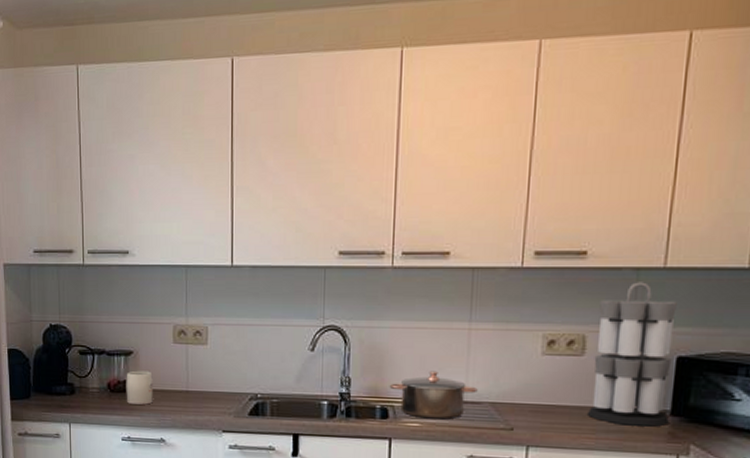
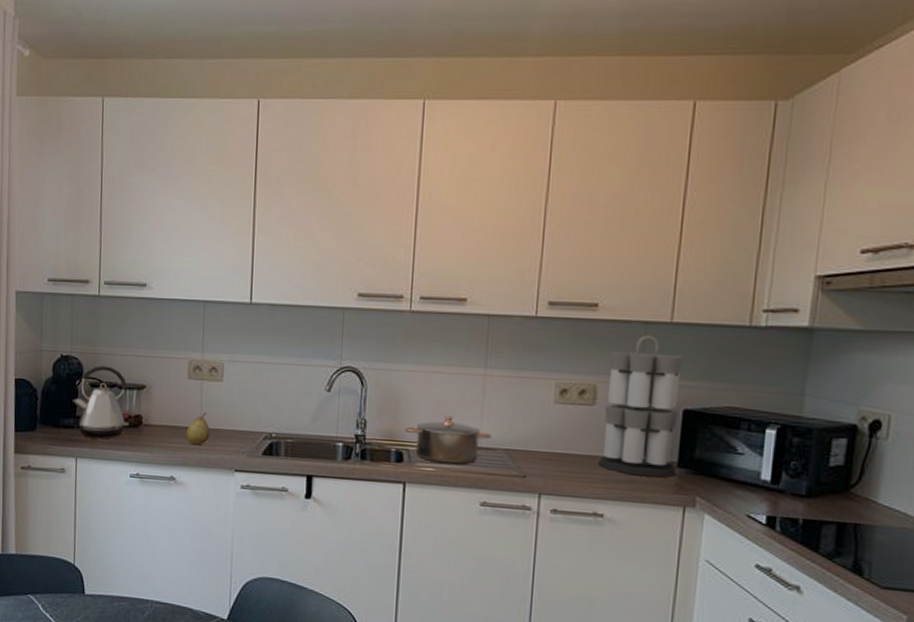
kettle: none [64,333,118,405] -> present [73,365,129,440]
mug: present [126,370,153,405] -> none [136,405,165,441]
fruit: none [174,375,198,408] -> present [186,412,211,446]

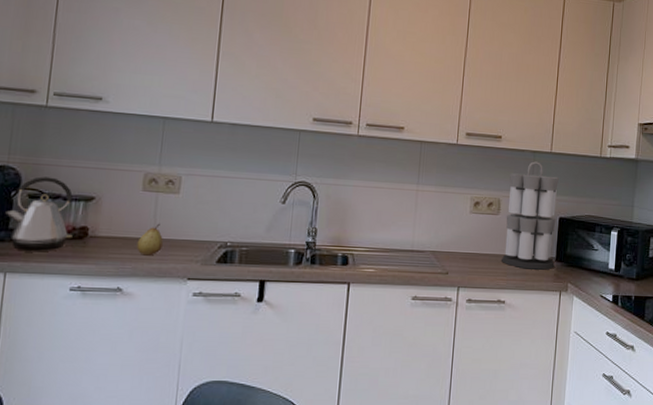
cooking pot: present [404,415,492,465] -> none [350,224,422,266]

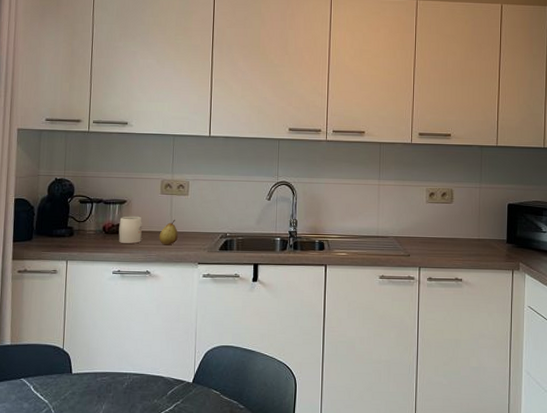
kettle: present [5,176,73,253] -> none [65,186,112,245]
mug: none [80,217,116,252] -> present [118,216,142,243]
spice rack: present [502,161,559,270] -> none [457,155,506,251]

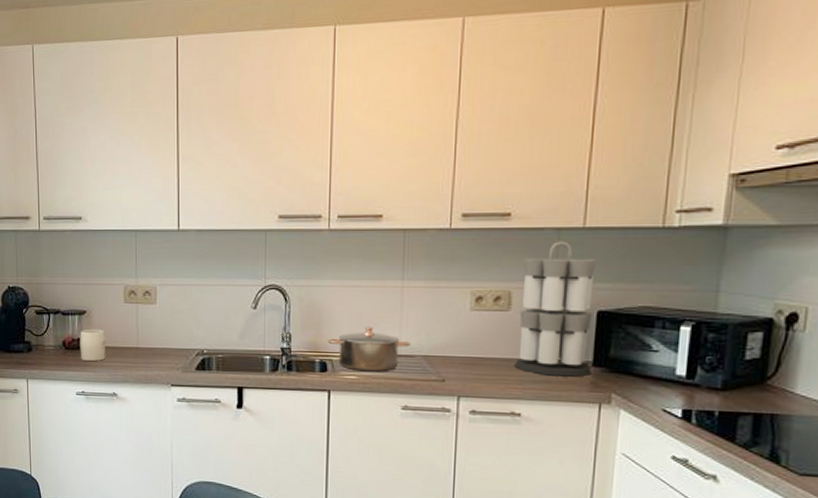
fruit: present [159,219,179,245] -> none [125,333,147,364]
cooking pot: none [325,214,386,250] -> present [327,326,411,372]
spice rack: none [457,155,506,251] -> present [515,241,596,377]

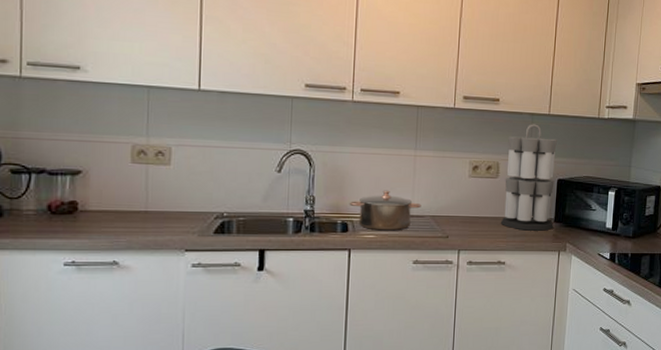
mug: present [80,329,105,361] -> none [71,191,106,226]

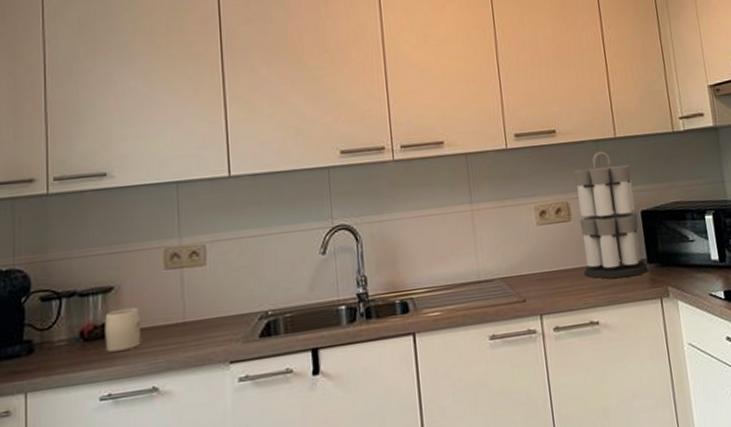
mug: none [71,191,106,226] -> present [104,307,141,352]
cooking pot: present [349,190,421,231] -> none [405,255,489,306]

